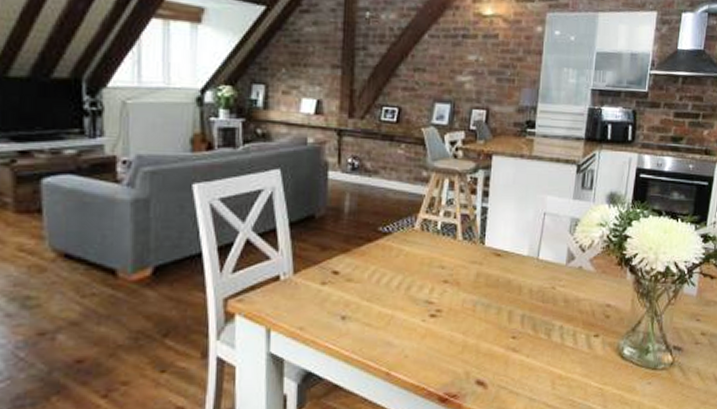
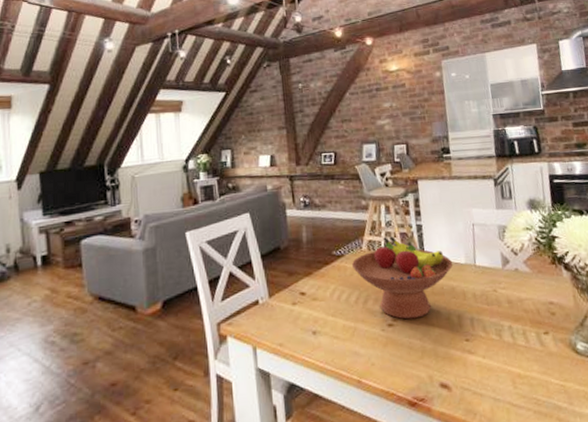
fruit bowl: none [399,217,515,311] -> present [351,236,453,320]

